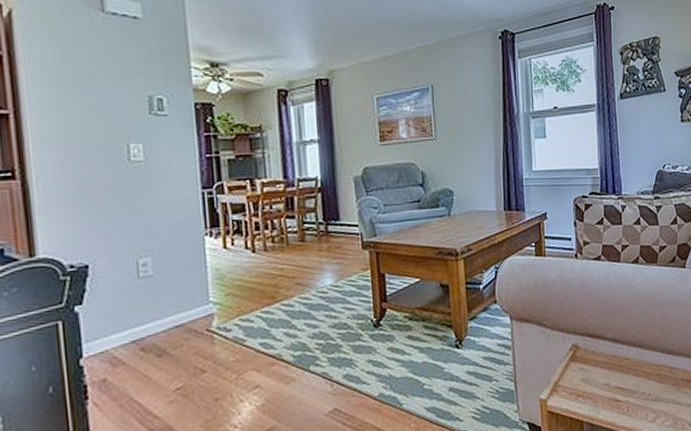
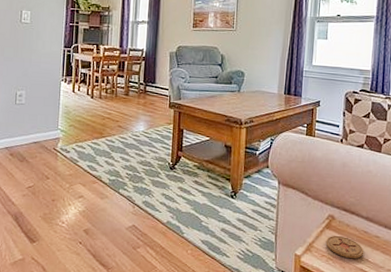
coaster: none [572,366,616,391] -> present [326,235,364,259]

